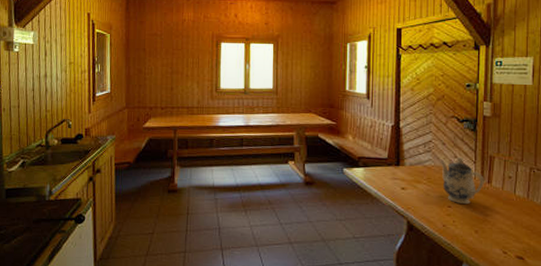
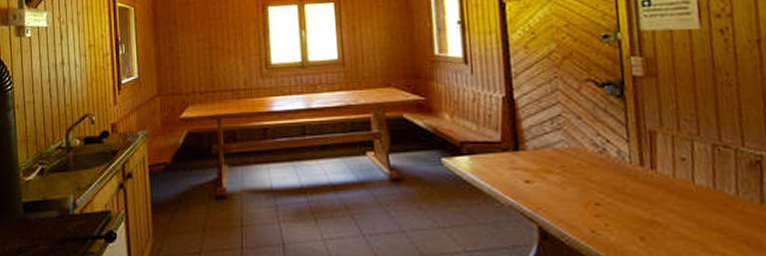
teapot: present [439,157,484,205] -> none [574,135,646,201]

